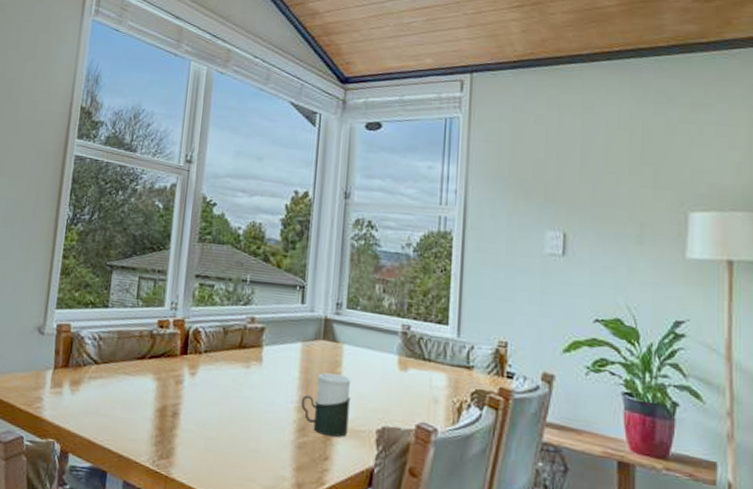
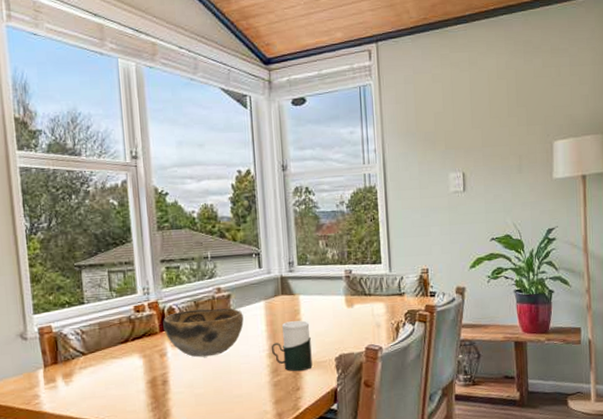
decorative bowl: none [184,336,275,396] -> present [163,308,244,358]

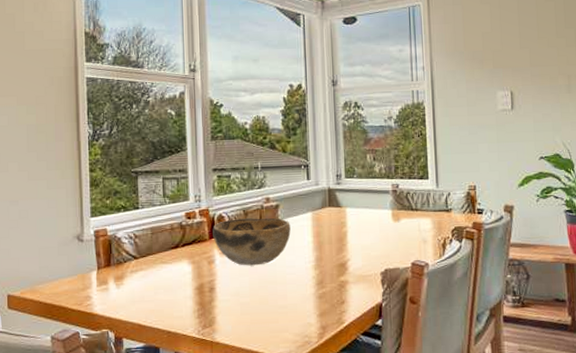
cup: present [271,320,312,371] -> none [317,233,358,284]

